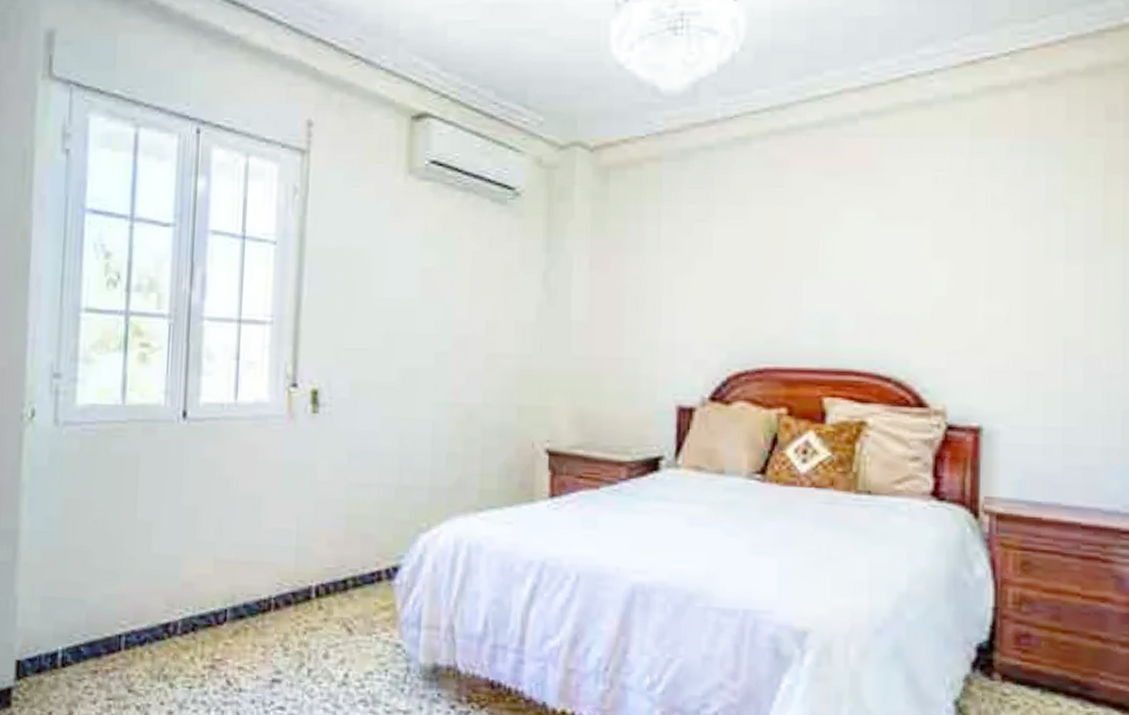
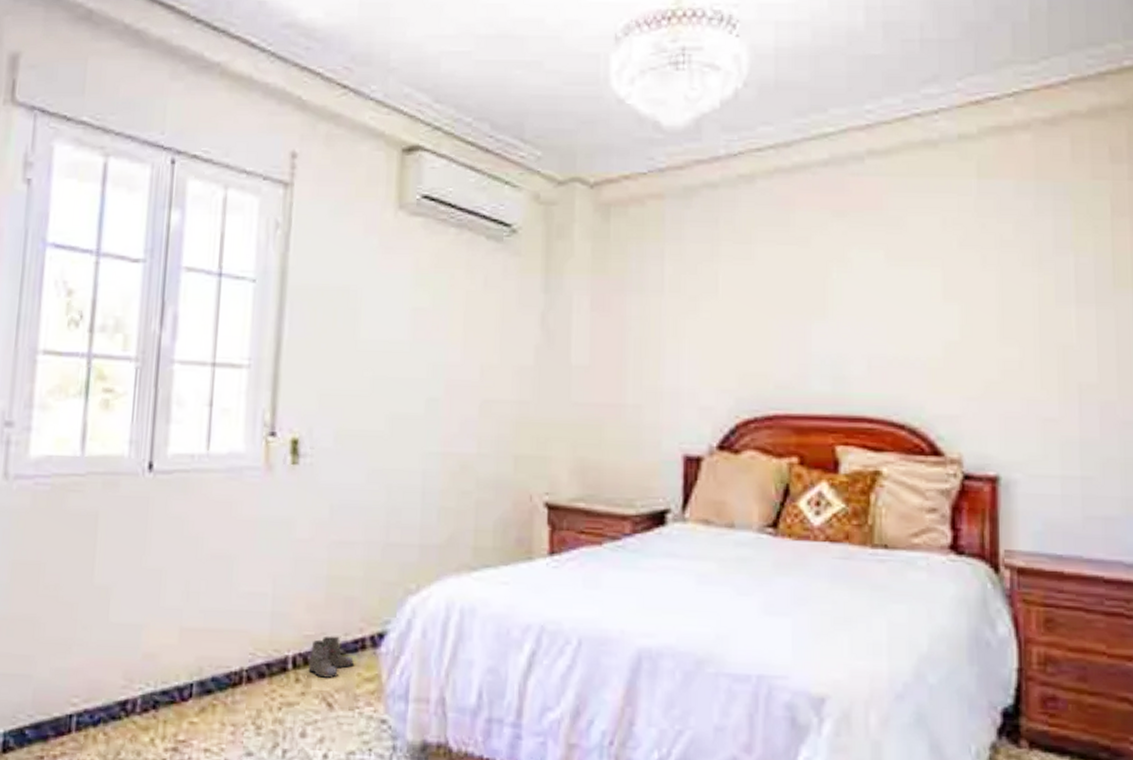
boots: none [329,568,371,607] -> present [307,635,354,678]

